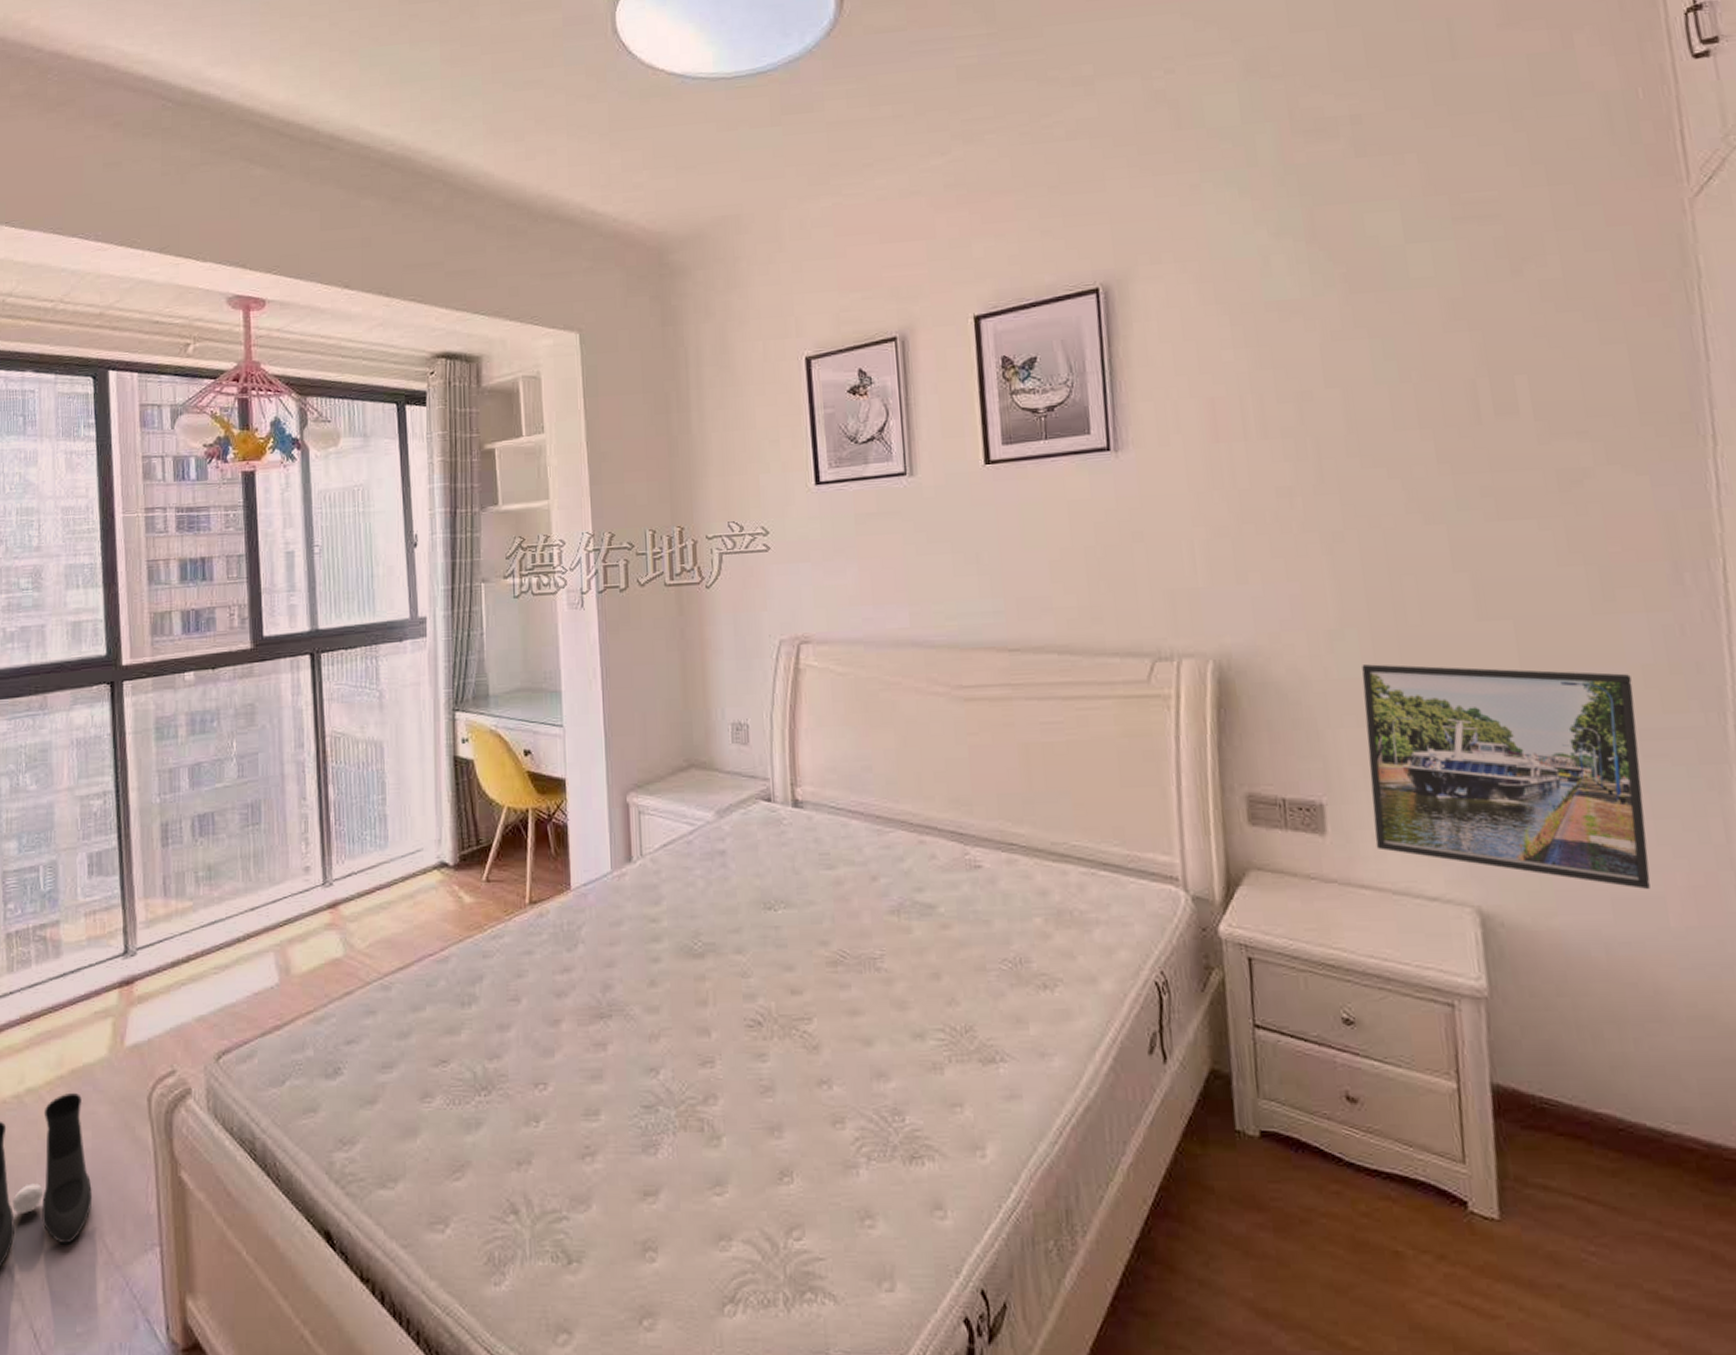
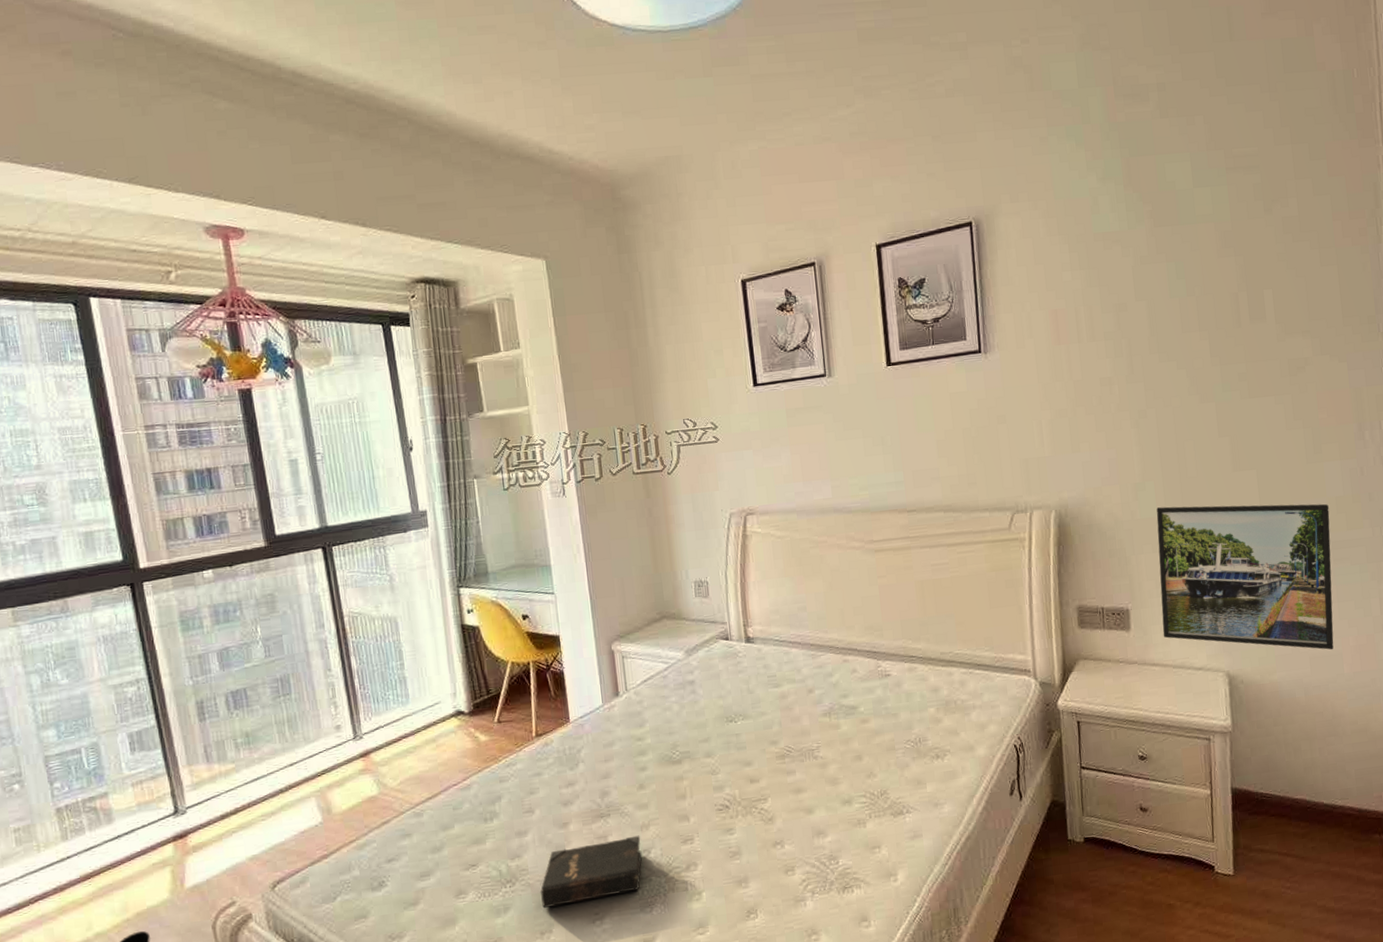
hardback book: none [521,1048,649,1130] -> present [540,835,643,908]

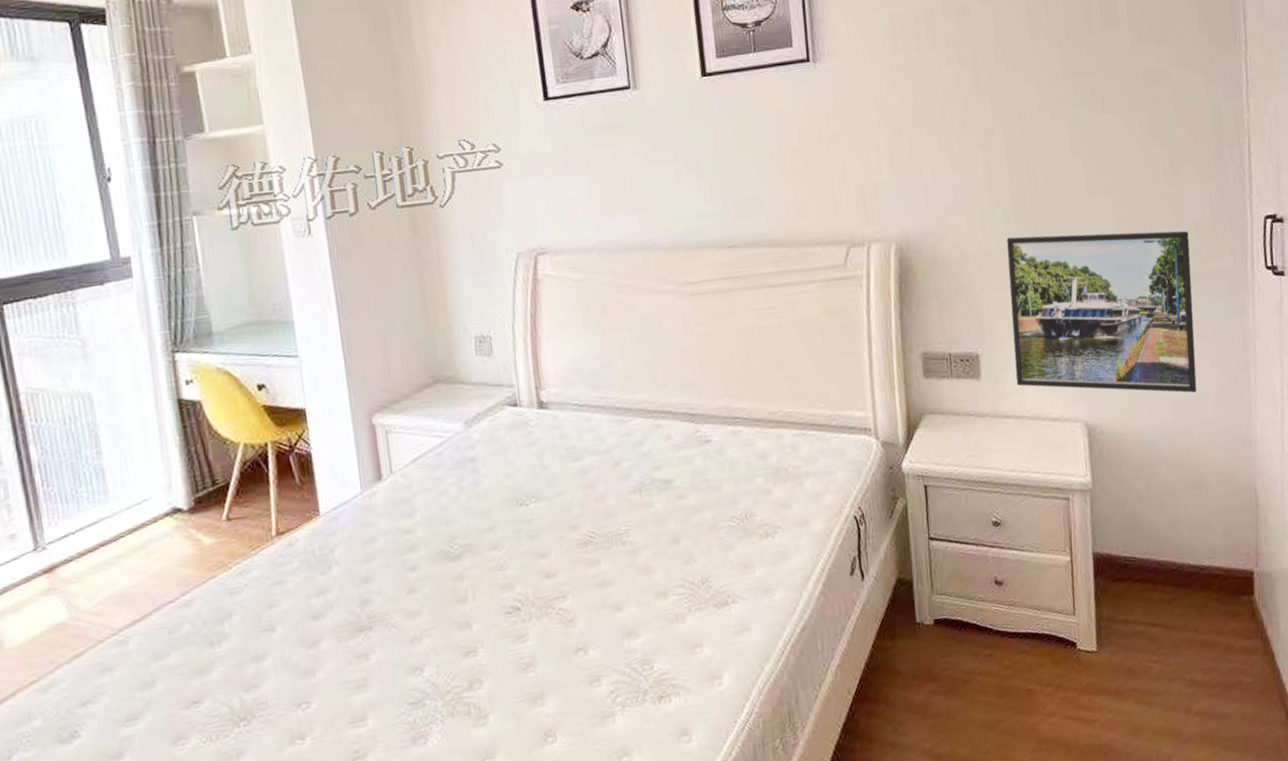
hardback book: present [540,835,643,908] -> none [284,650,414,749]

